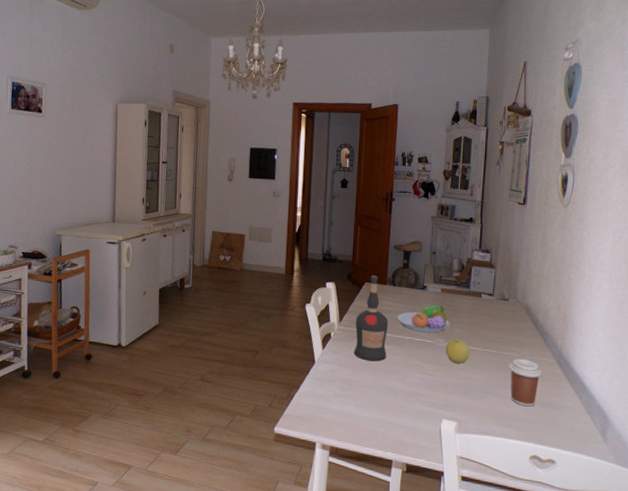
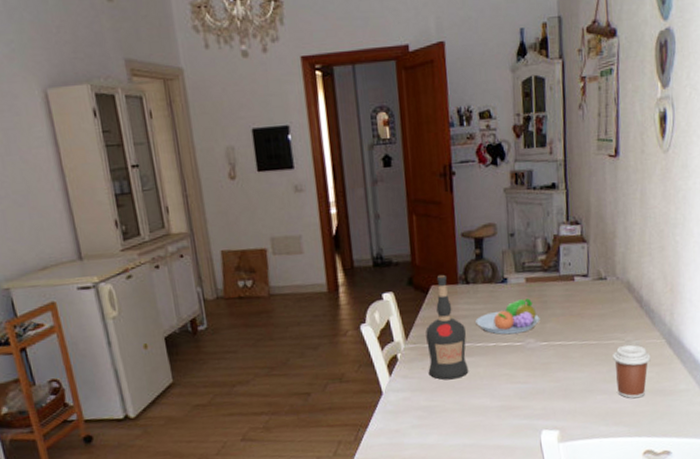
apple: present [445,339,470,363] -> none [537,335,567,364]

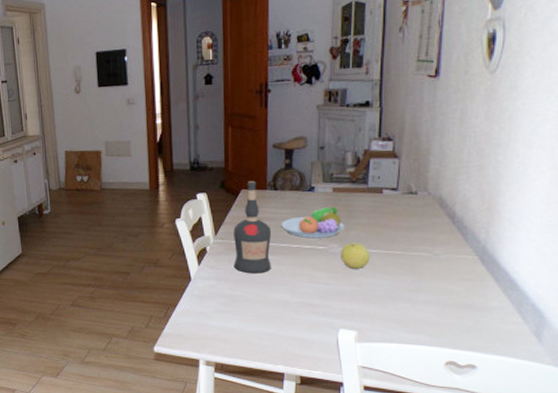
apple: none [537,335,567,364] -> present [340,242,370,269]
coffee cup: present [612,344,651,399] -> none [418,258,460,310]

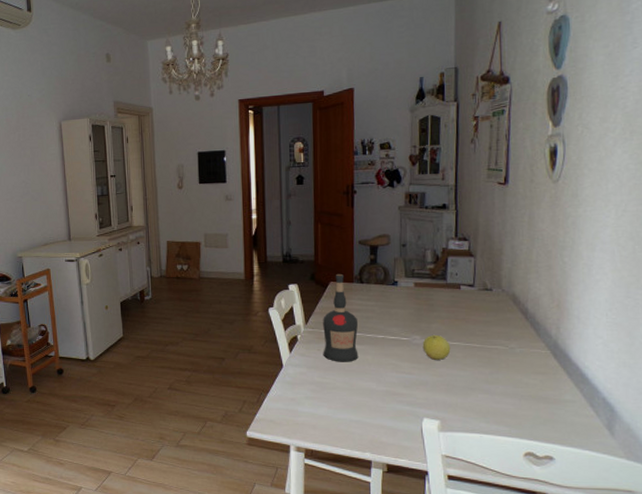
fruit bowl: present [281,207,345,239] -> none [367,301,427,330]

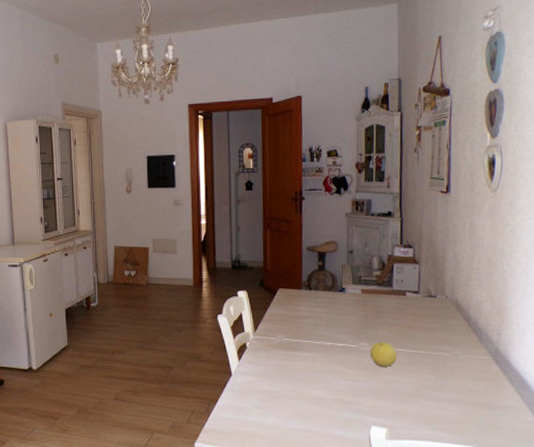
liquor bottle: present [323,273,359,362] -> none [272,280,307,370]

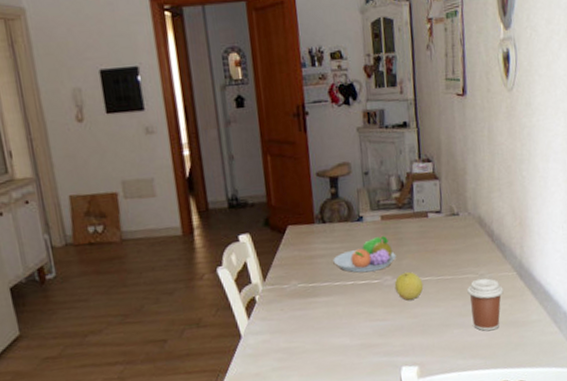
fruit bowl: none [315,307,374,337] -> present [333,236,397,273]
coffee cup: none [440,357,478,408] -> present [467,278,504,331]

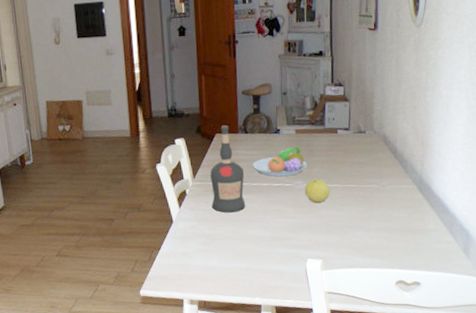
liquor bottle: none [283,214,328,321] -> present [210,125,246,213]
coffee cup: present [467,278,504,331] -> none [370,188,403,236]

